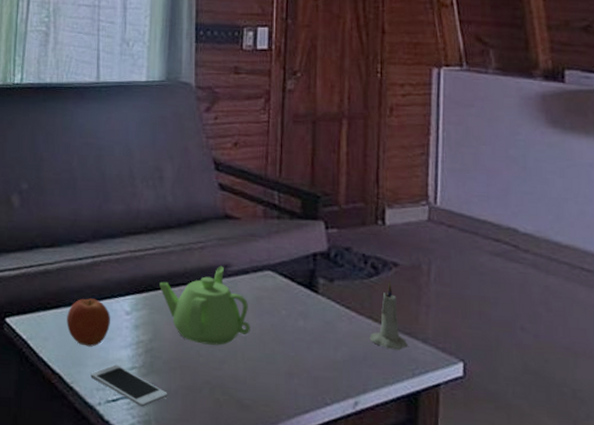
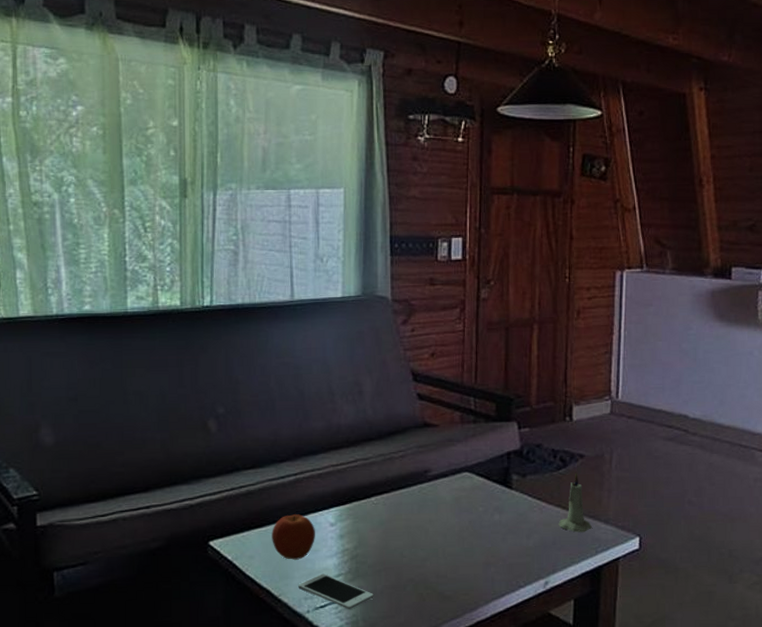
teapot: present [159,266,250,346] -> none [362,471,450,546]

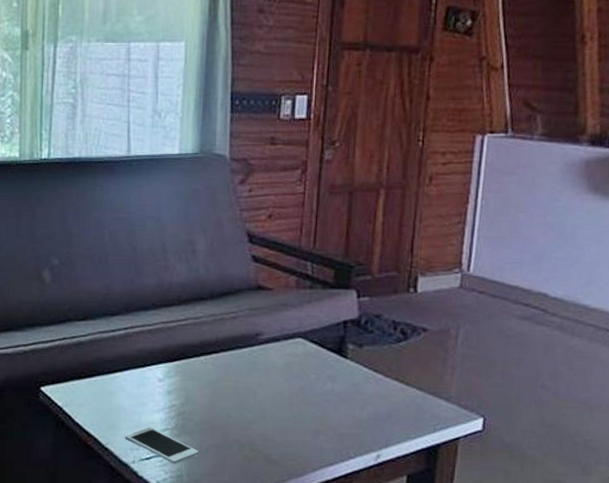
fruit: present [272,514,315,560] -> none [101,367,143,412]
candle: present [558,473,592,533] -> none [394,347,431,408]

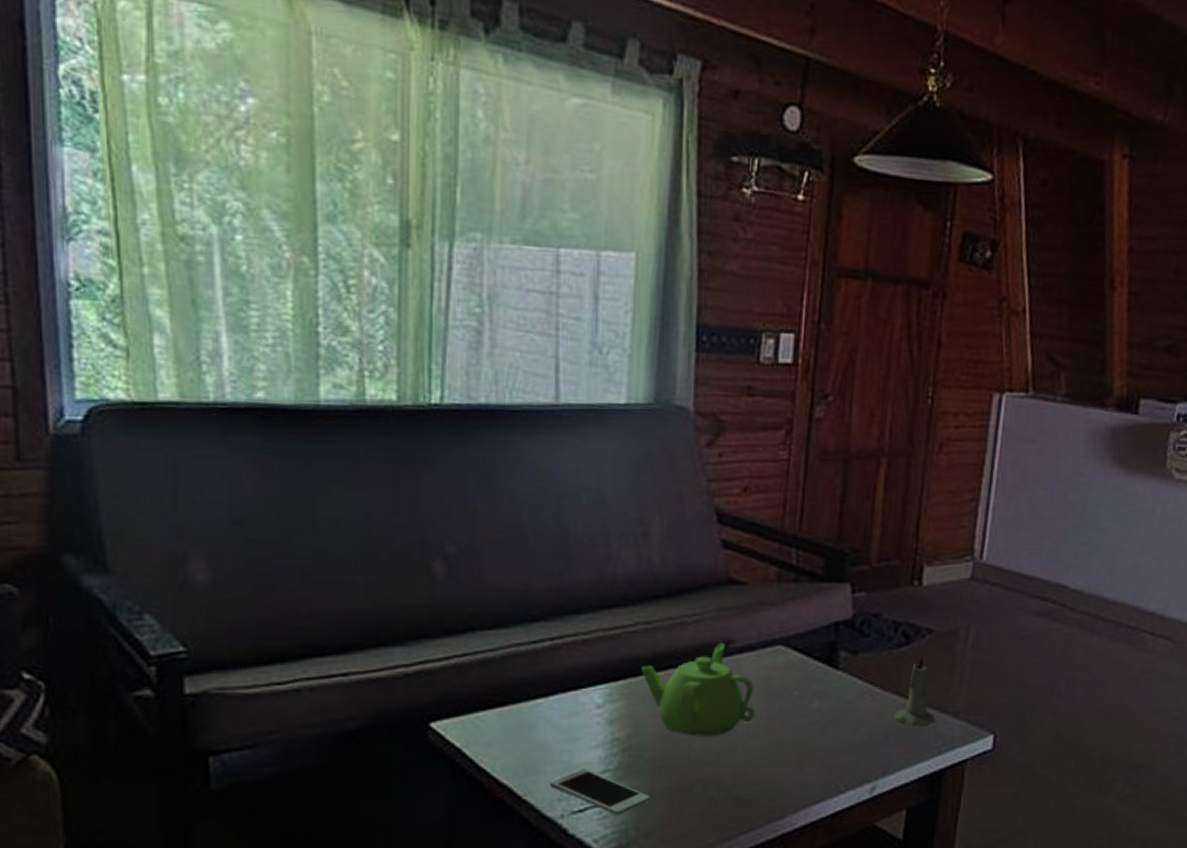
teapot: none [191,334,280,408] -> present [641,642,755,737]
candle: none [394,347,431,408] -> present [894,653,936,727]

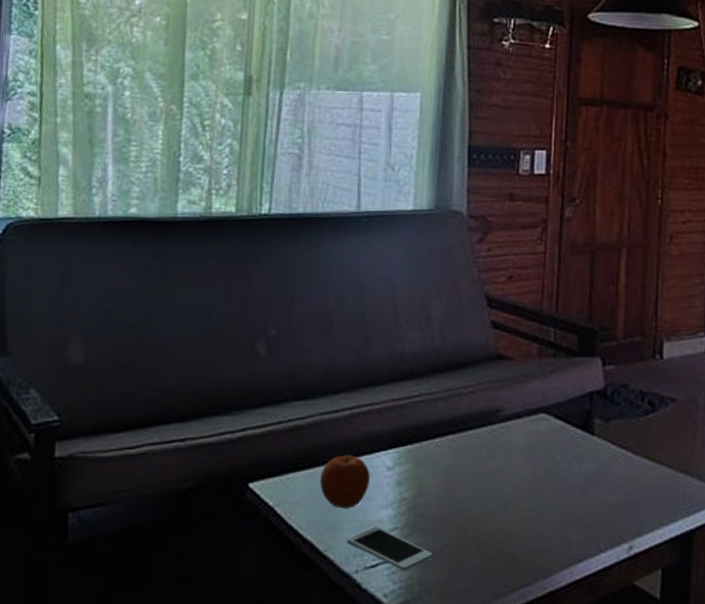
fruit: none [516,691,576,750] -> present [320,455,370,509]
teapot: present [641,642,755,737] -> none [425,411,523,497]
candle: present [894,653,936,727] -> none [645,420,683,489]

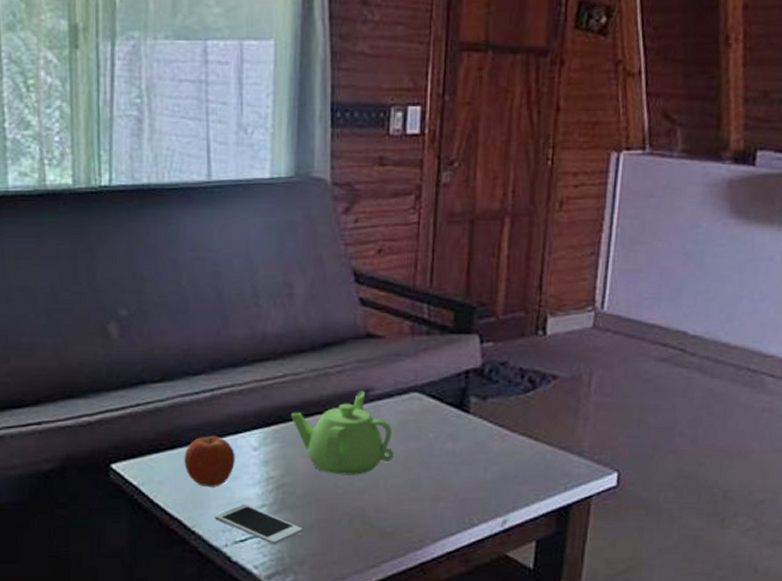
teapot: none [425,411,523,497] -> present [291,390,394,475]

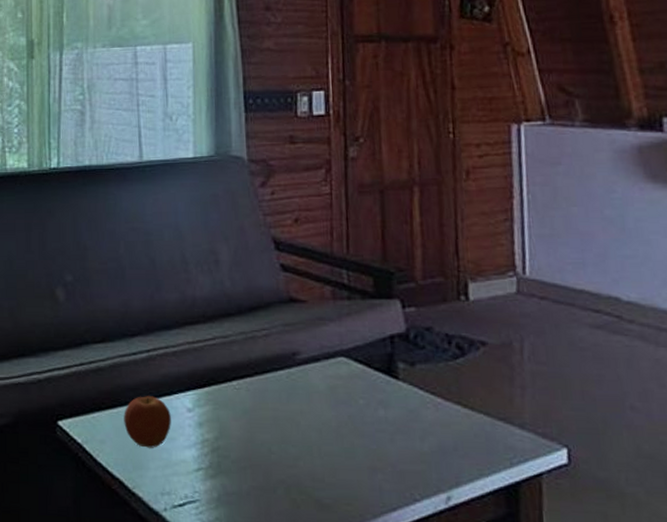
cell phone: present [215,504,302,544] -> none [153,466,239,511]
teapot: present [291,390,394,475] -> none [222,354,326,441]

